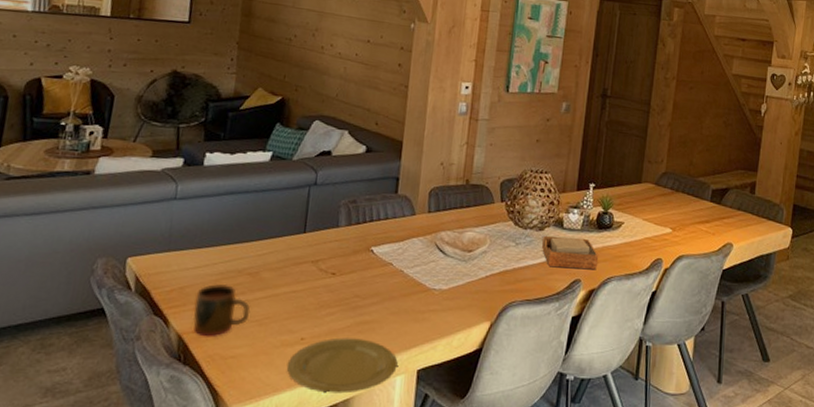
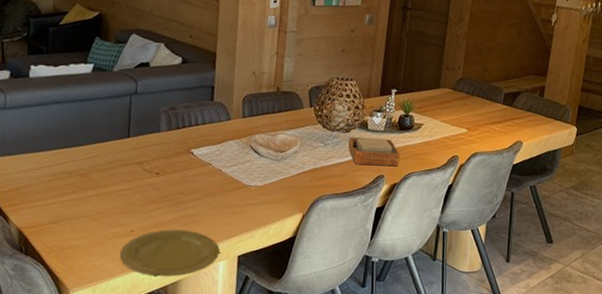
mug: present [192,283,251,337] -> none [30,184,83,231]

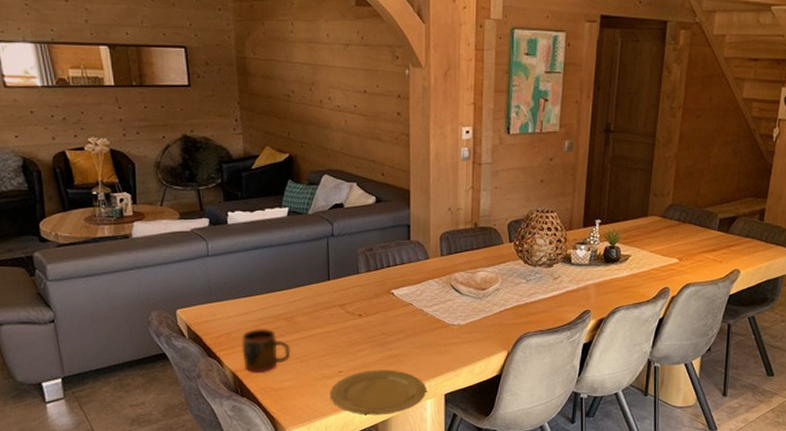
mug: none [30,184,83,231] -> present [242,328,291,374]
napkin holder: present [348,136,400,167] -> none [552,271,606,301]

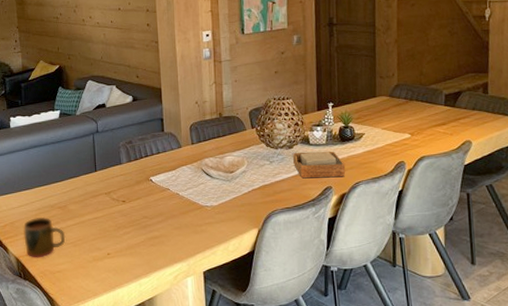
plate: present [329,369,426,415] -> none [100,250,187,294]
napkin holder: none [552,271,606,301] -> present [293,151,345,179]

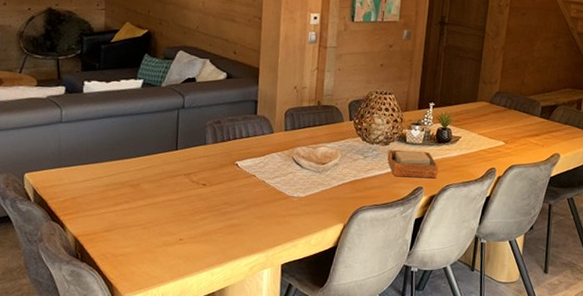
mug: present [23,216,66,258] -> none [85,194,135,239]

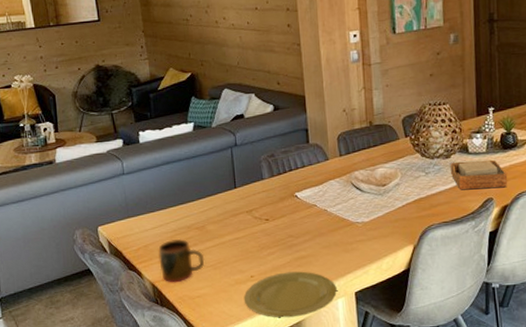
mug: none [85,194,135,239] -> present [158,238,205,283]
plate: none [169,238,264,284] -> present [243,271,337,318]

